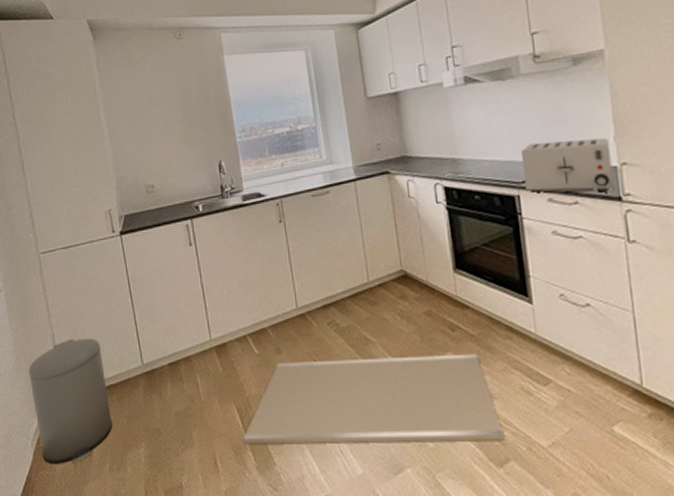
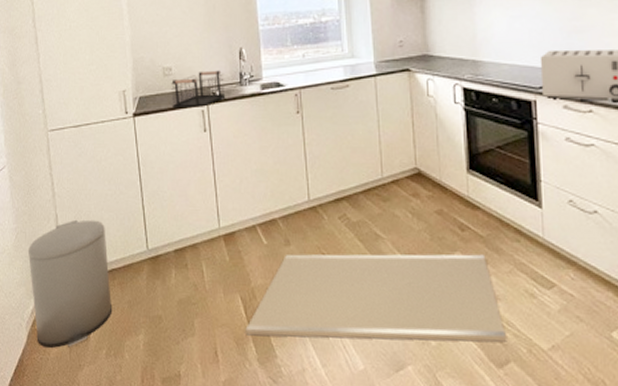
dish rack: none [155,184,209,225] -> present [171,70,226,109]

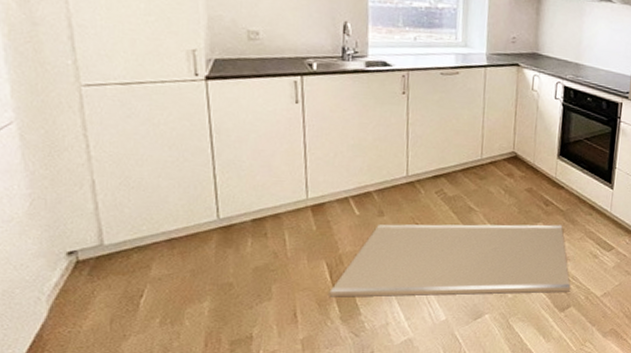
pedal bin: present [28,219,113,348] -> none [50,186,170,320]
dish rack: present [171,70,226,109] -> none [257,39,324,78]

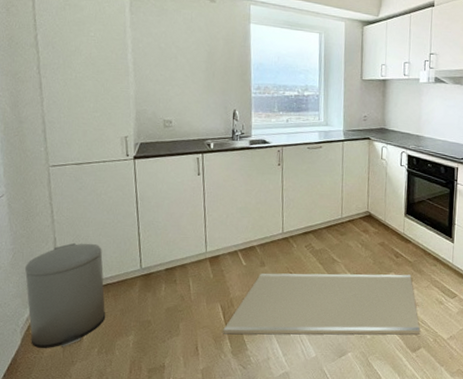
pedal bin: none [50,186,170,320] -> present [25,242,106,348]

